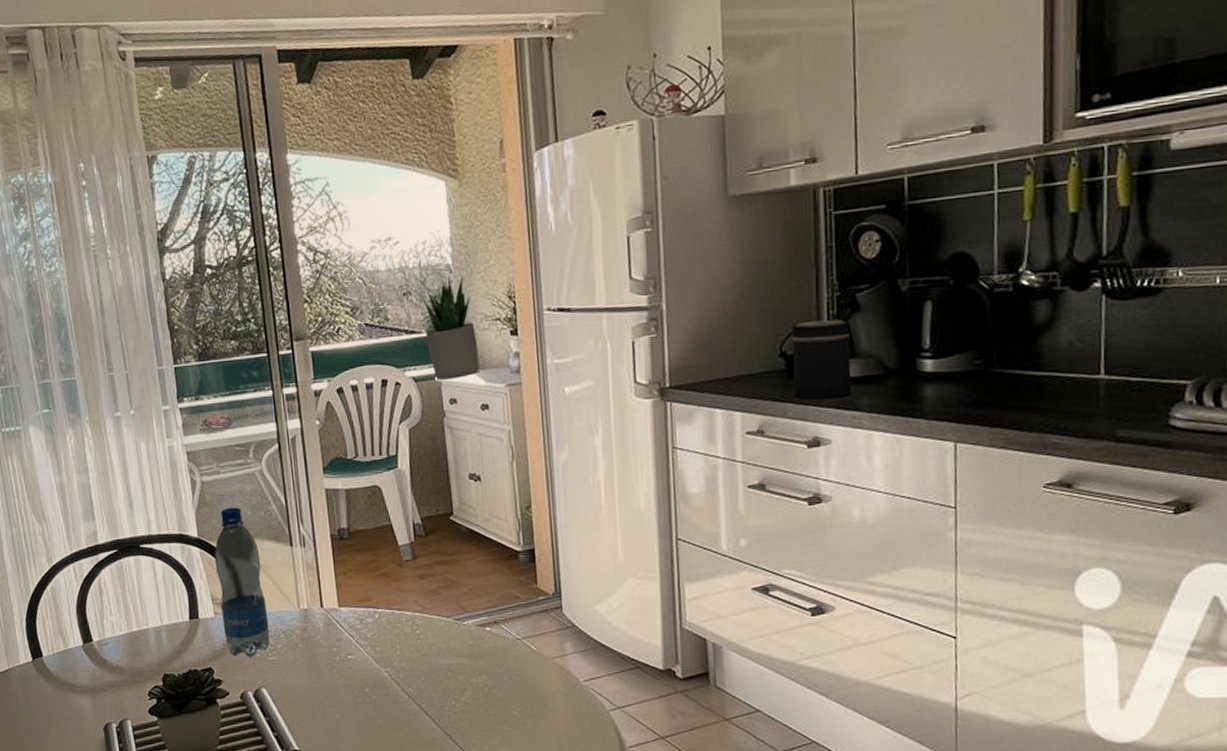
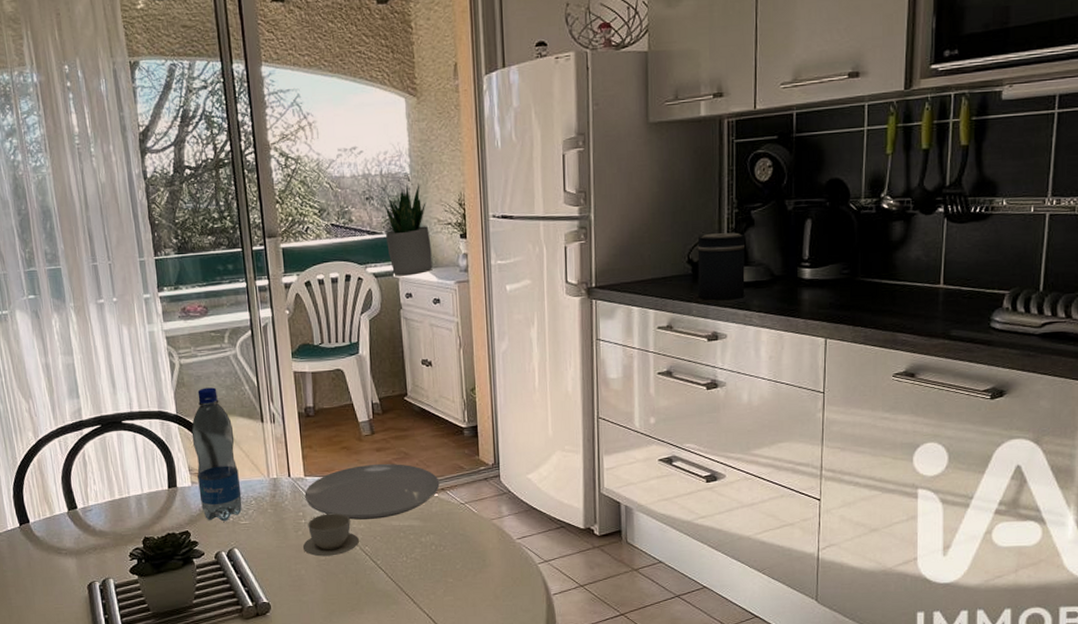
teacup: none [337,649,401,699] -> present [302,513,359,557]
plate: none [339,592,492,657] -> present [304,463,440,520]

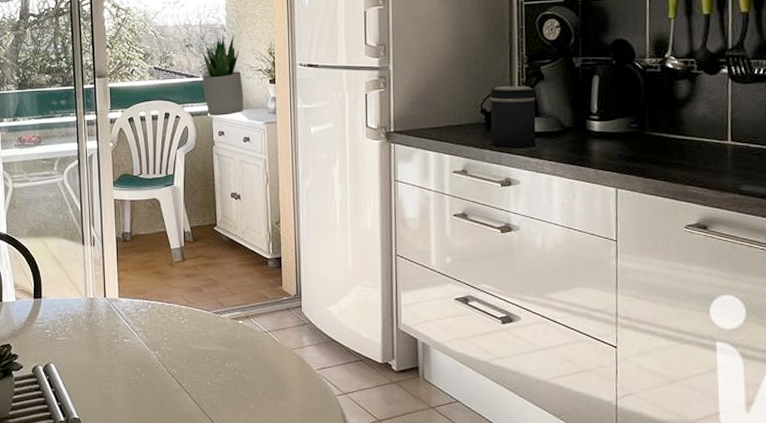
bottle: present [191,387,242,522] -> none [19,210,60,337]
teacup: present [302,513,359,557] -> none [113,335,166,376]
plate: present [304,463,440,520] -> none [118,289,244,342]

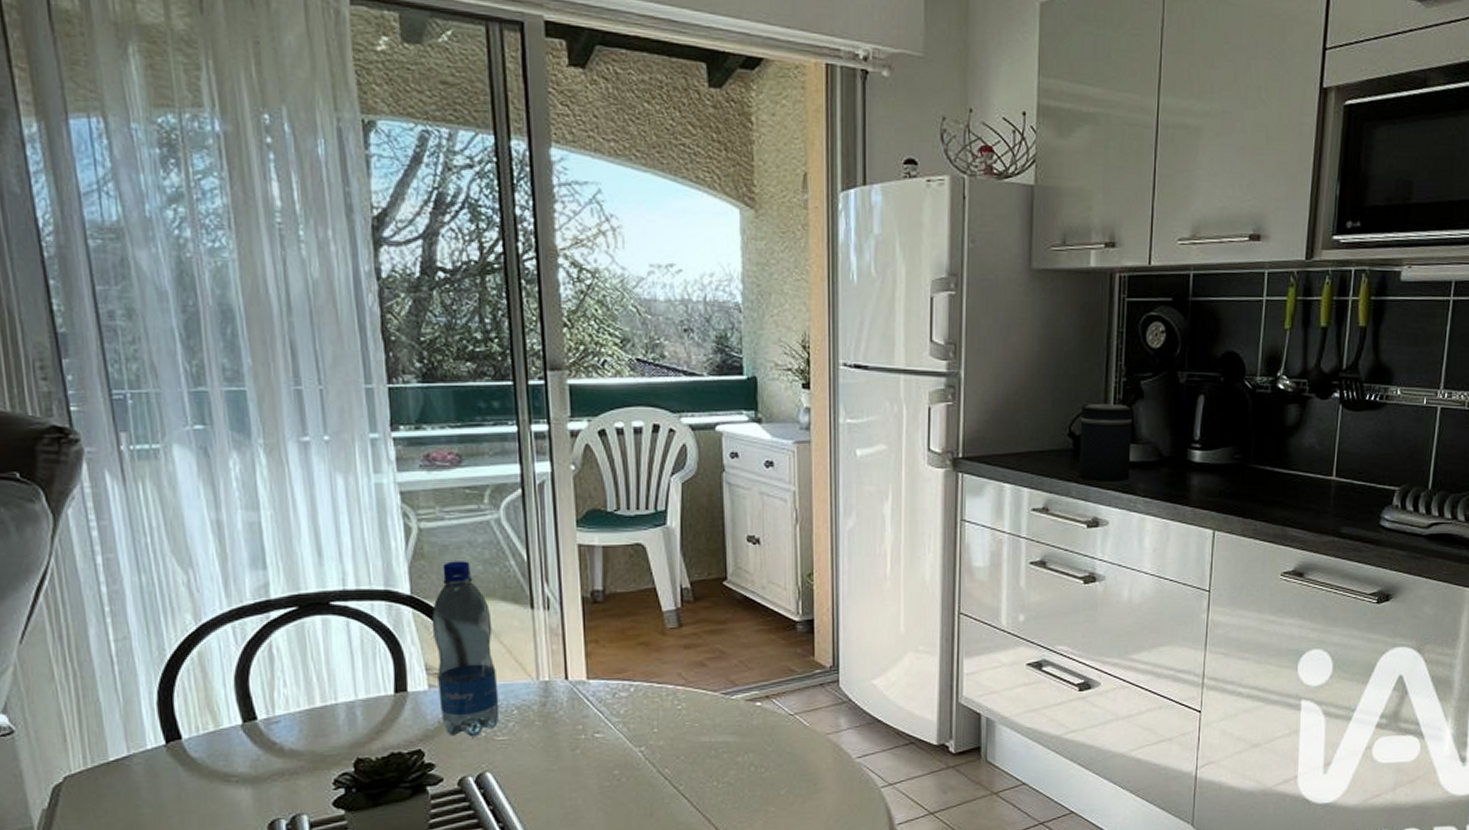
bottle: none [19,210,60,337] -> present [431,561,500,737]
planter: present [200,34,244,116] -> none [704,317,766,430]

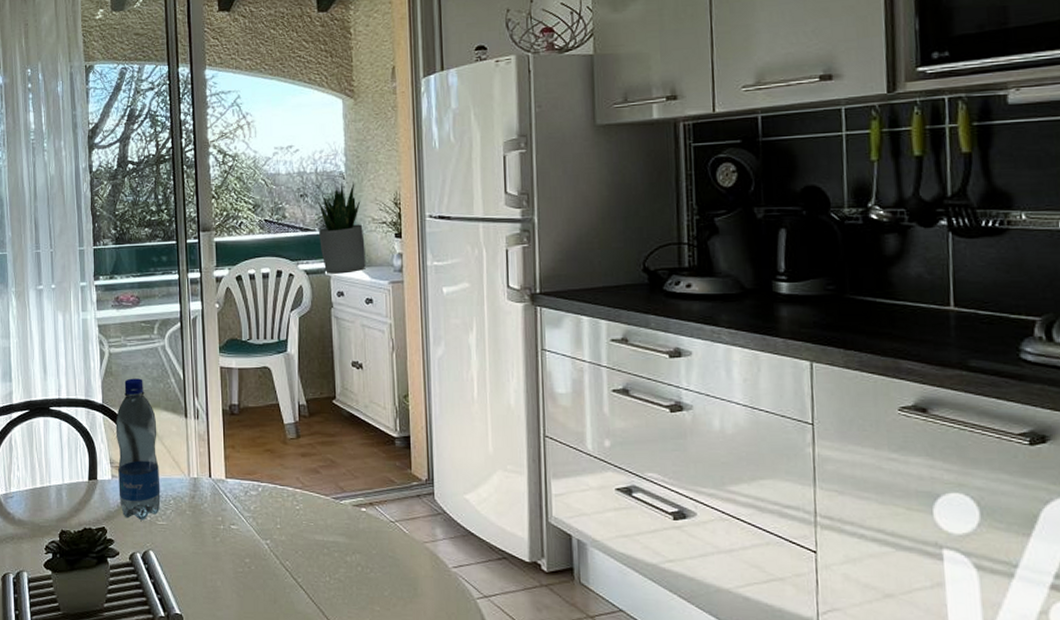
planter: none [704,317,766,430] -> present [316,182,366,274]
cylinder: present [1079,404,1134,482] -> none [654,240,712,314]

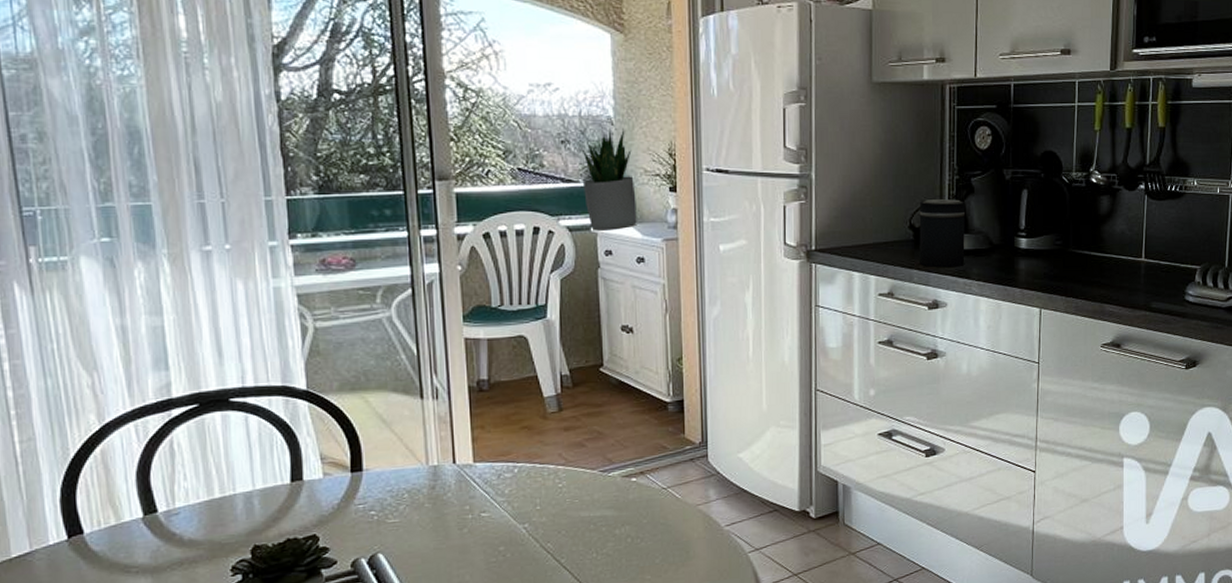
bottle: present [115,378,161,521] -> none [326,356,391,521]
cylinder: none [654,240,712,314] -> present [919,199,966,268]

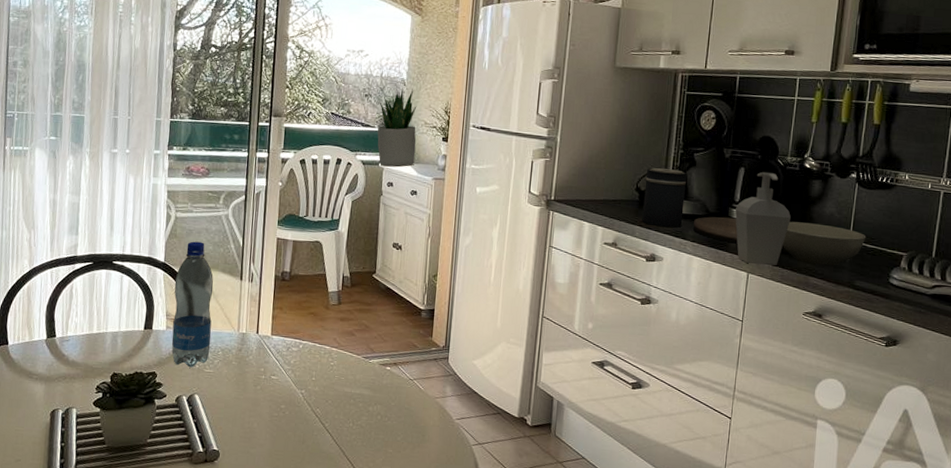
bottle: none [326,356,391,521] -> present [171,241,214,368]
cutting board: none [978,248,1077,278] -> present [693,216,785,250]
soap bottle: none [1020,192,1081,298] -> present [734,171,791,266]
bowl: none [1073,244,1159,290] -> present [782,221,866,266]

